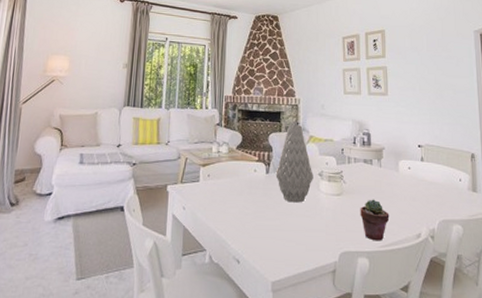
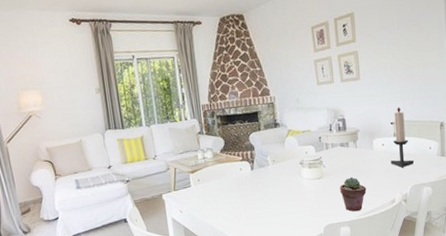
vase: present [275,124,313,203] -> none [259,121,295,192]
candle holder: none [417,129,443,197] -> present [390,106,415,168]

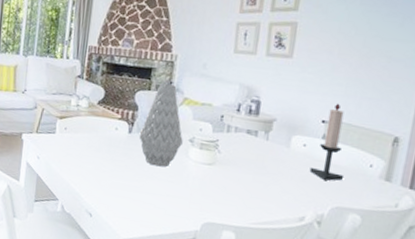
vase: none [259,121,295,192] -> present [139,82,183,167]
potted succulent: present [340,177,367,212] -> none [232,173,269,218]

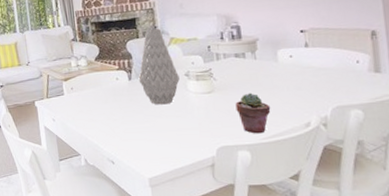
potted succulent: none [232,173,269,218] -> present [235,93,271,134]
candle holder: present [309,103,345,181] -> none [302,12,336,84]

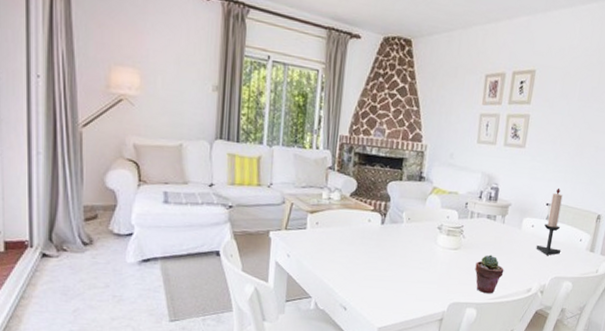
vase: present [138,28,180,105] -> none [391,172,432,255]
candle holder: none [302,12,336,84] -> present [536,187,563,255]

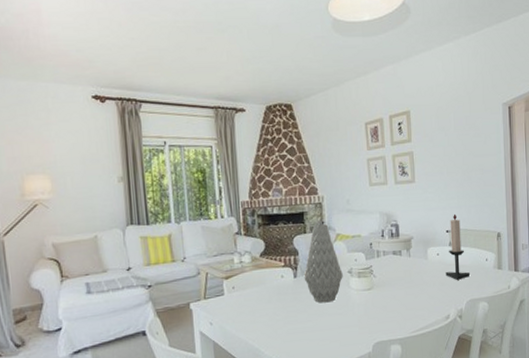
vase: none [391,172,432,255] -> present [303,223,343,303]
potted succulent: present [475,254,504,294] -> none [391,289,420,328]

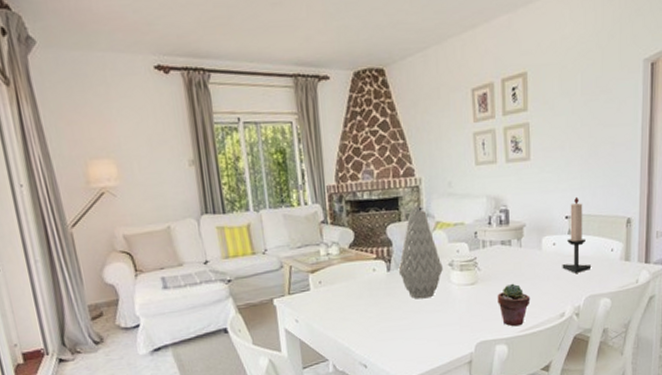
potted succulent: none [391,289,420,328] -> present [497,283,531,327]

